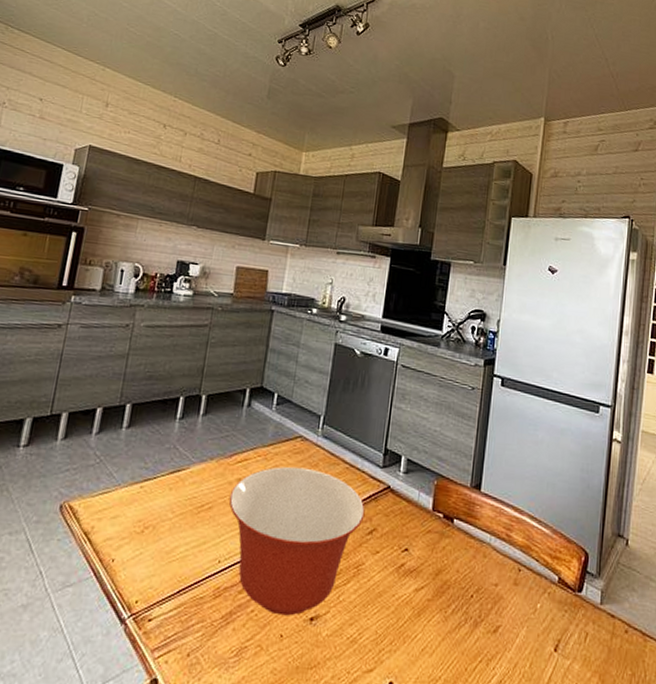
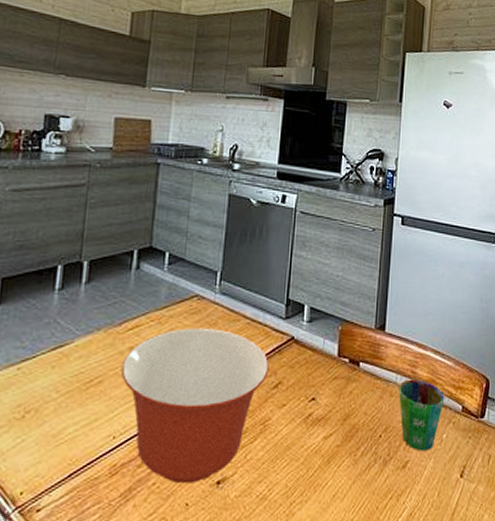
cup: none [492,542,540,619] -> present [398,379,445,451]

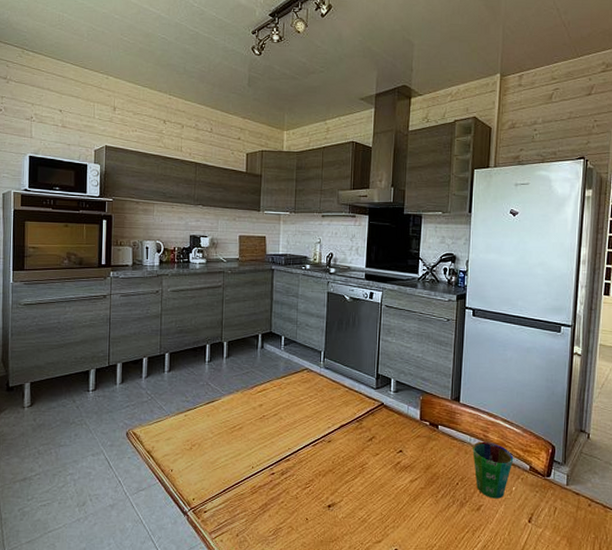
mixing bowl: present [120,328,269,484] -> none [254,393,365,505]

